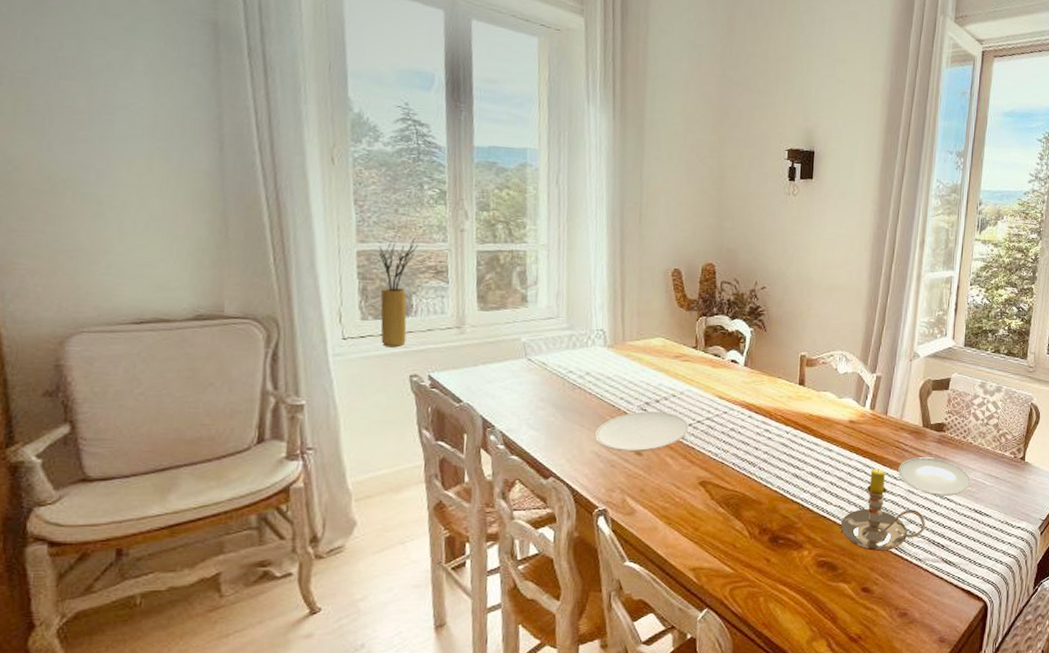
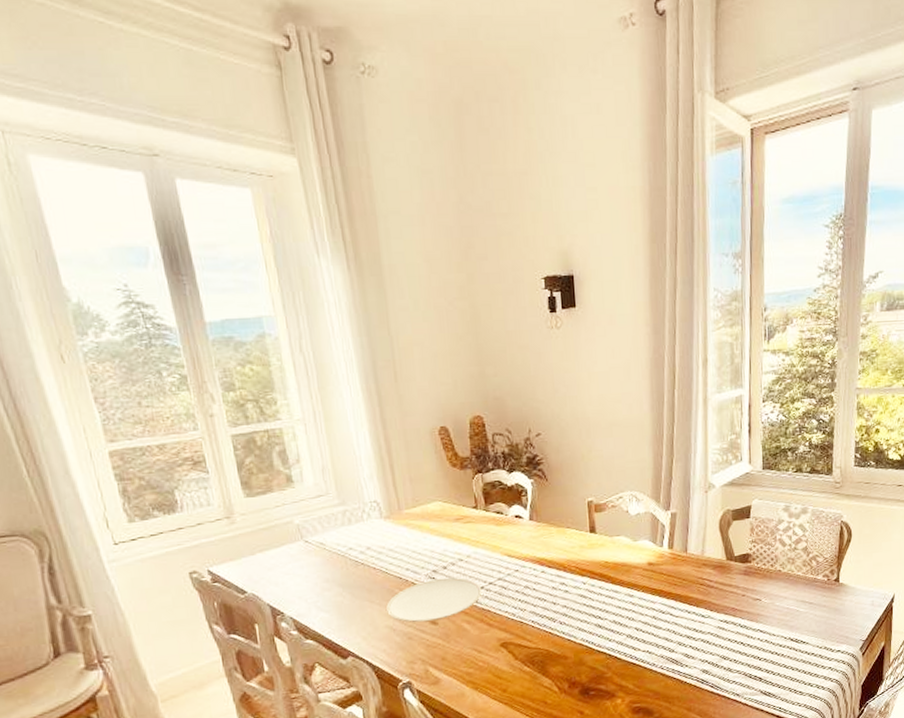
vase: present [378,238,418,347] -> none [130,430,178,546]
candlestick: present [840,469,926,551] -> none [651,608,741,692]
plate: present [898,457,972,496] -> none [705,590,785,629]

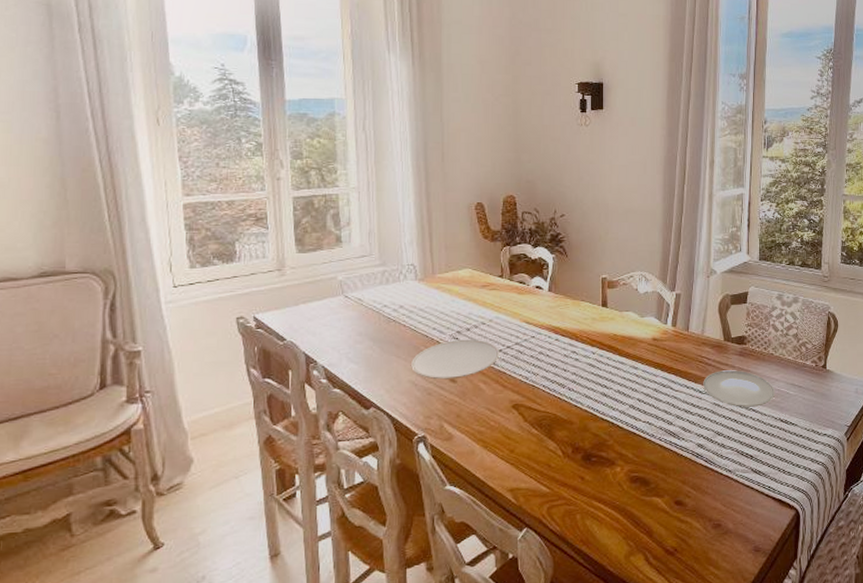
plate: none [705,590,785,629] -> present [703,370,776,407]

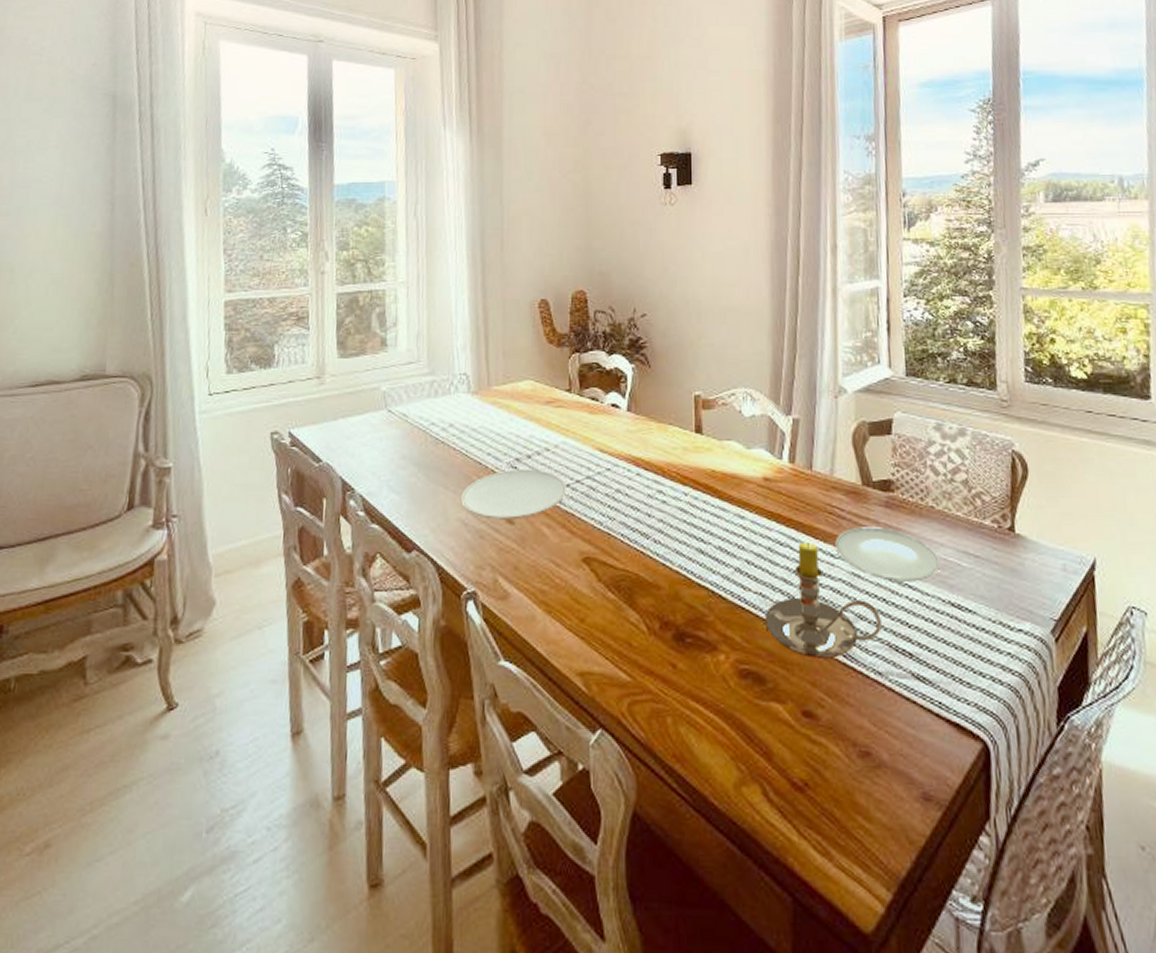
candlestick: none [650,384,734,464] -> present [764,543,883,659]

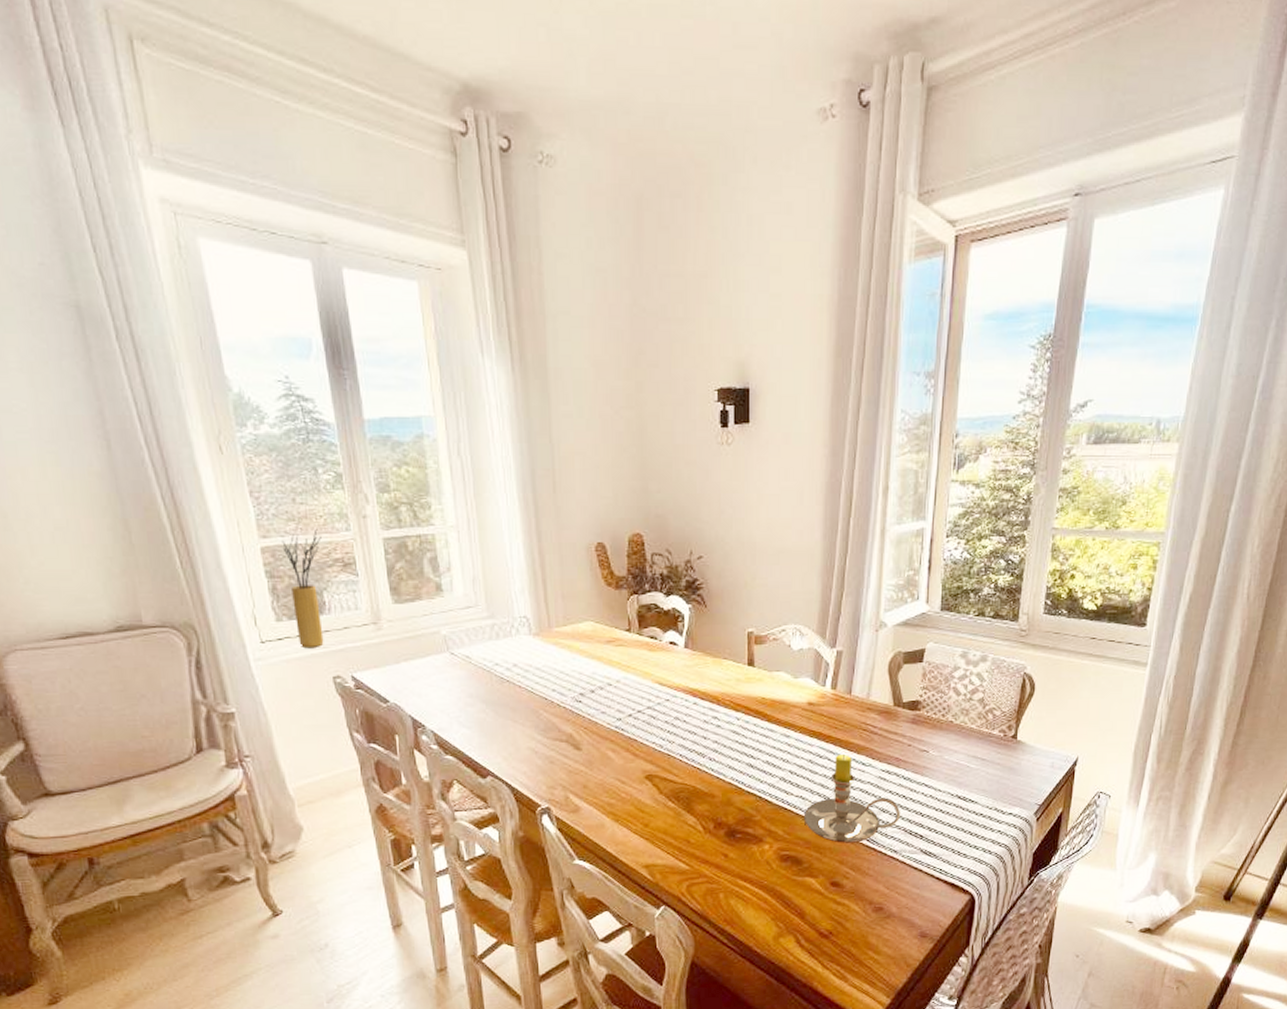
vase: none [244,284,281,401] -> present [282,529,324,647]
plate: present [461,469,568,520] -> none [530,702,630,747]
plate: present [835,527,941,582] -> none [867,740,954,782]

